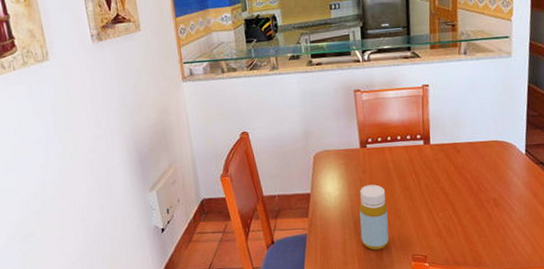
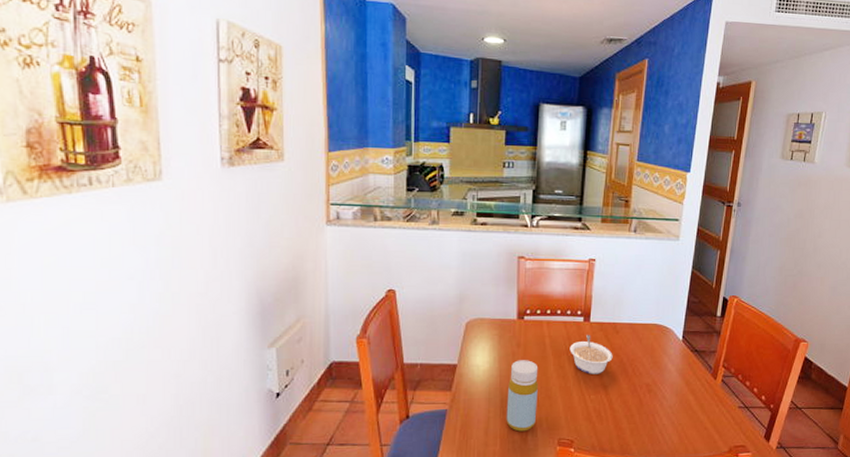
legume: none [413,156,457,194] -> present [569,334,613,374]

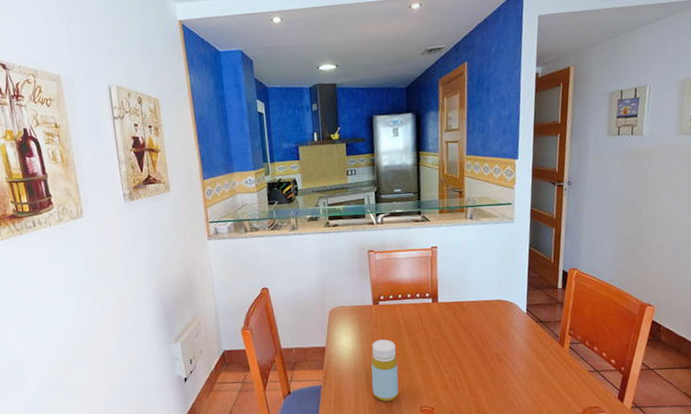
legume: present [569,334,613,374] -> none [422,313,462,349]

